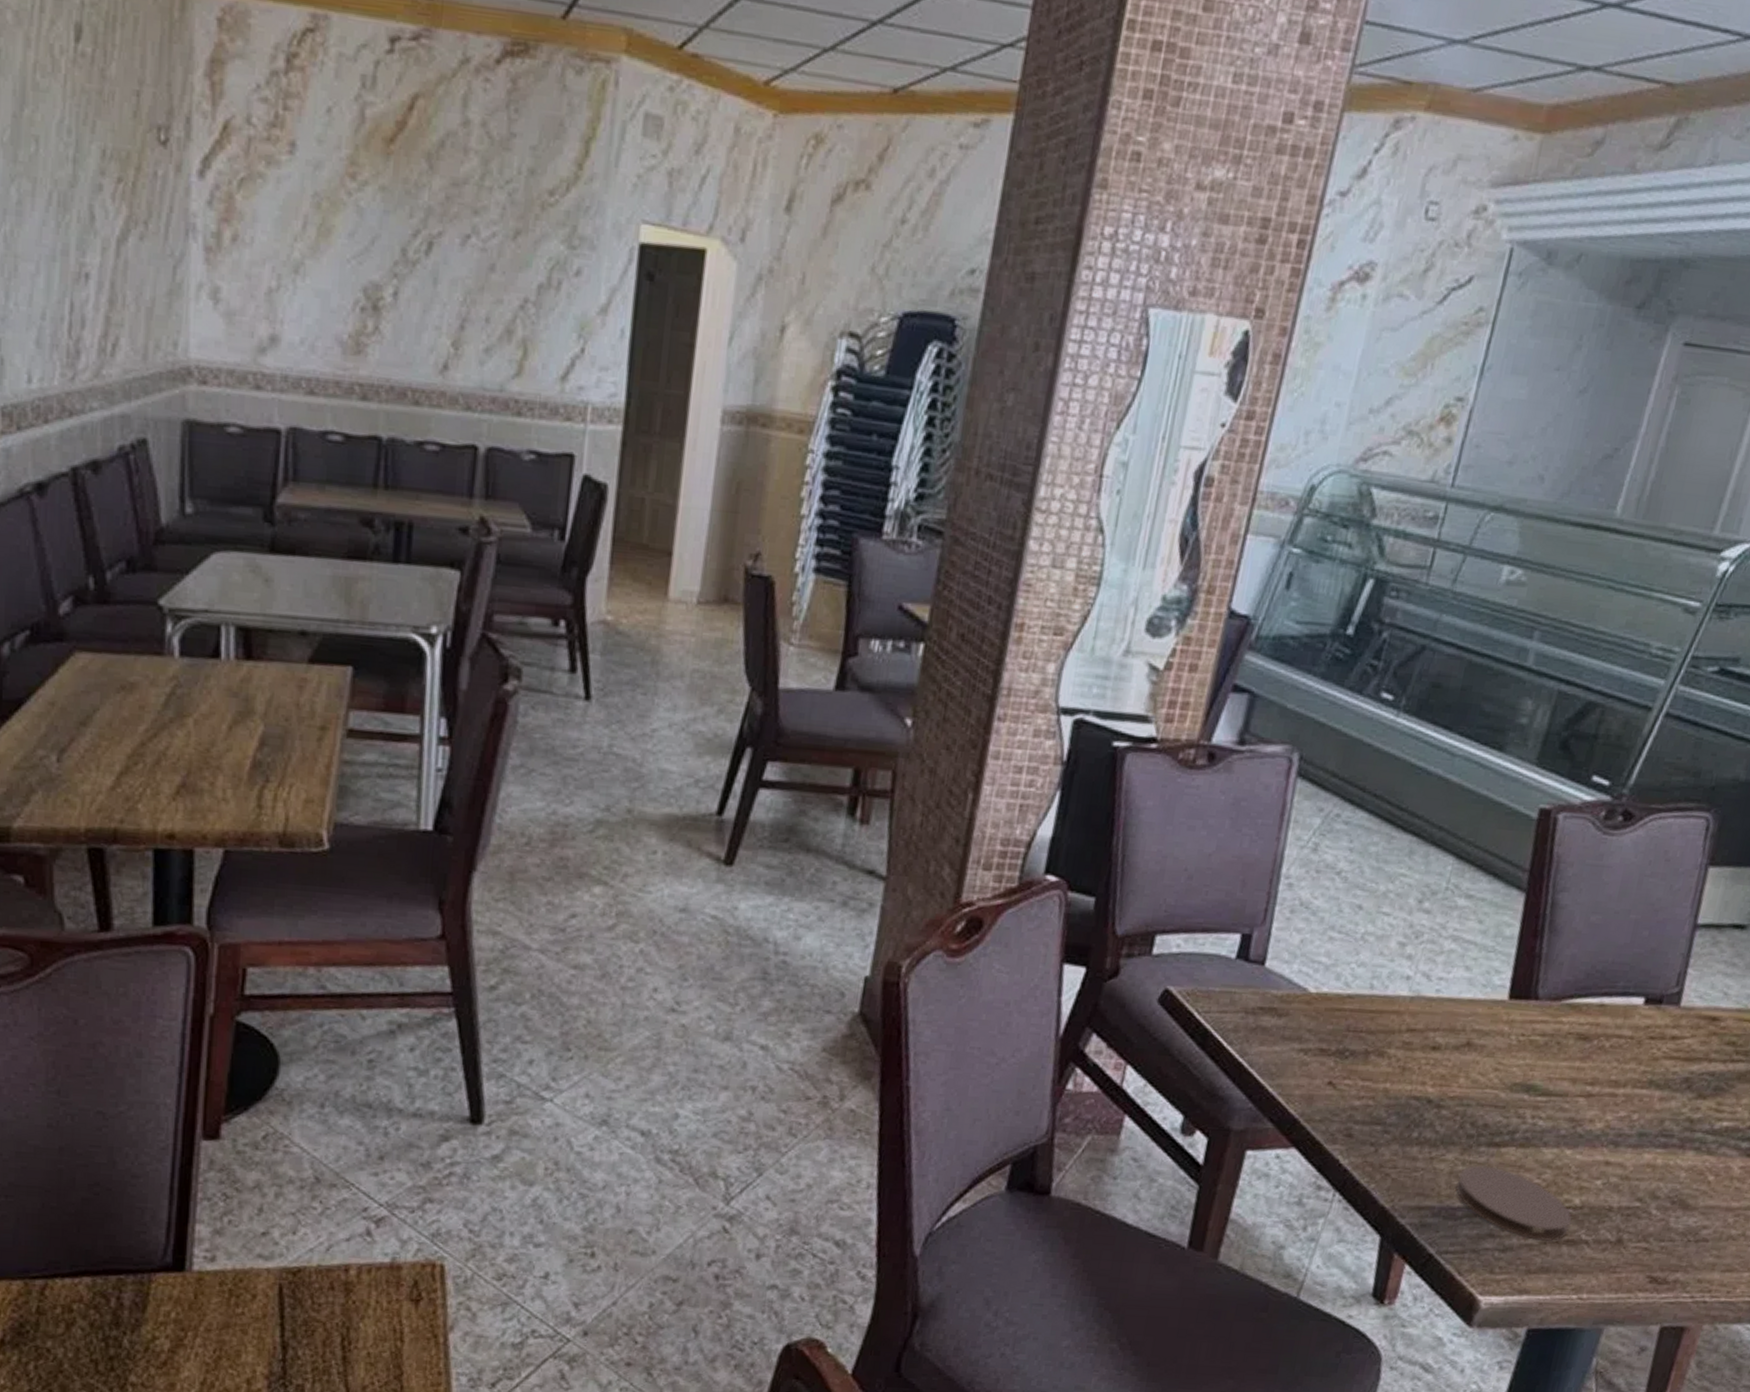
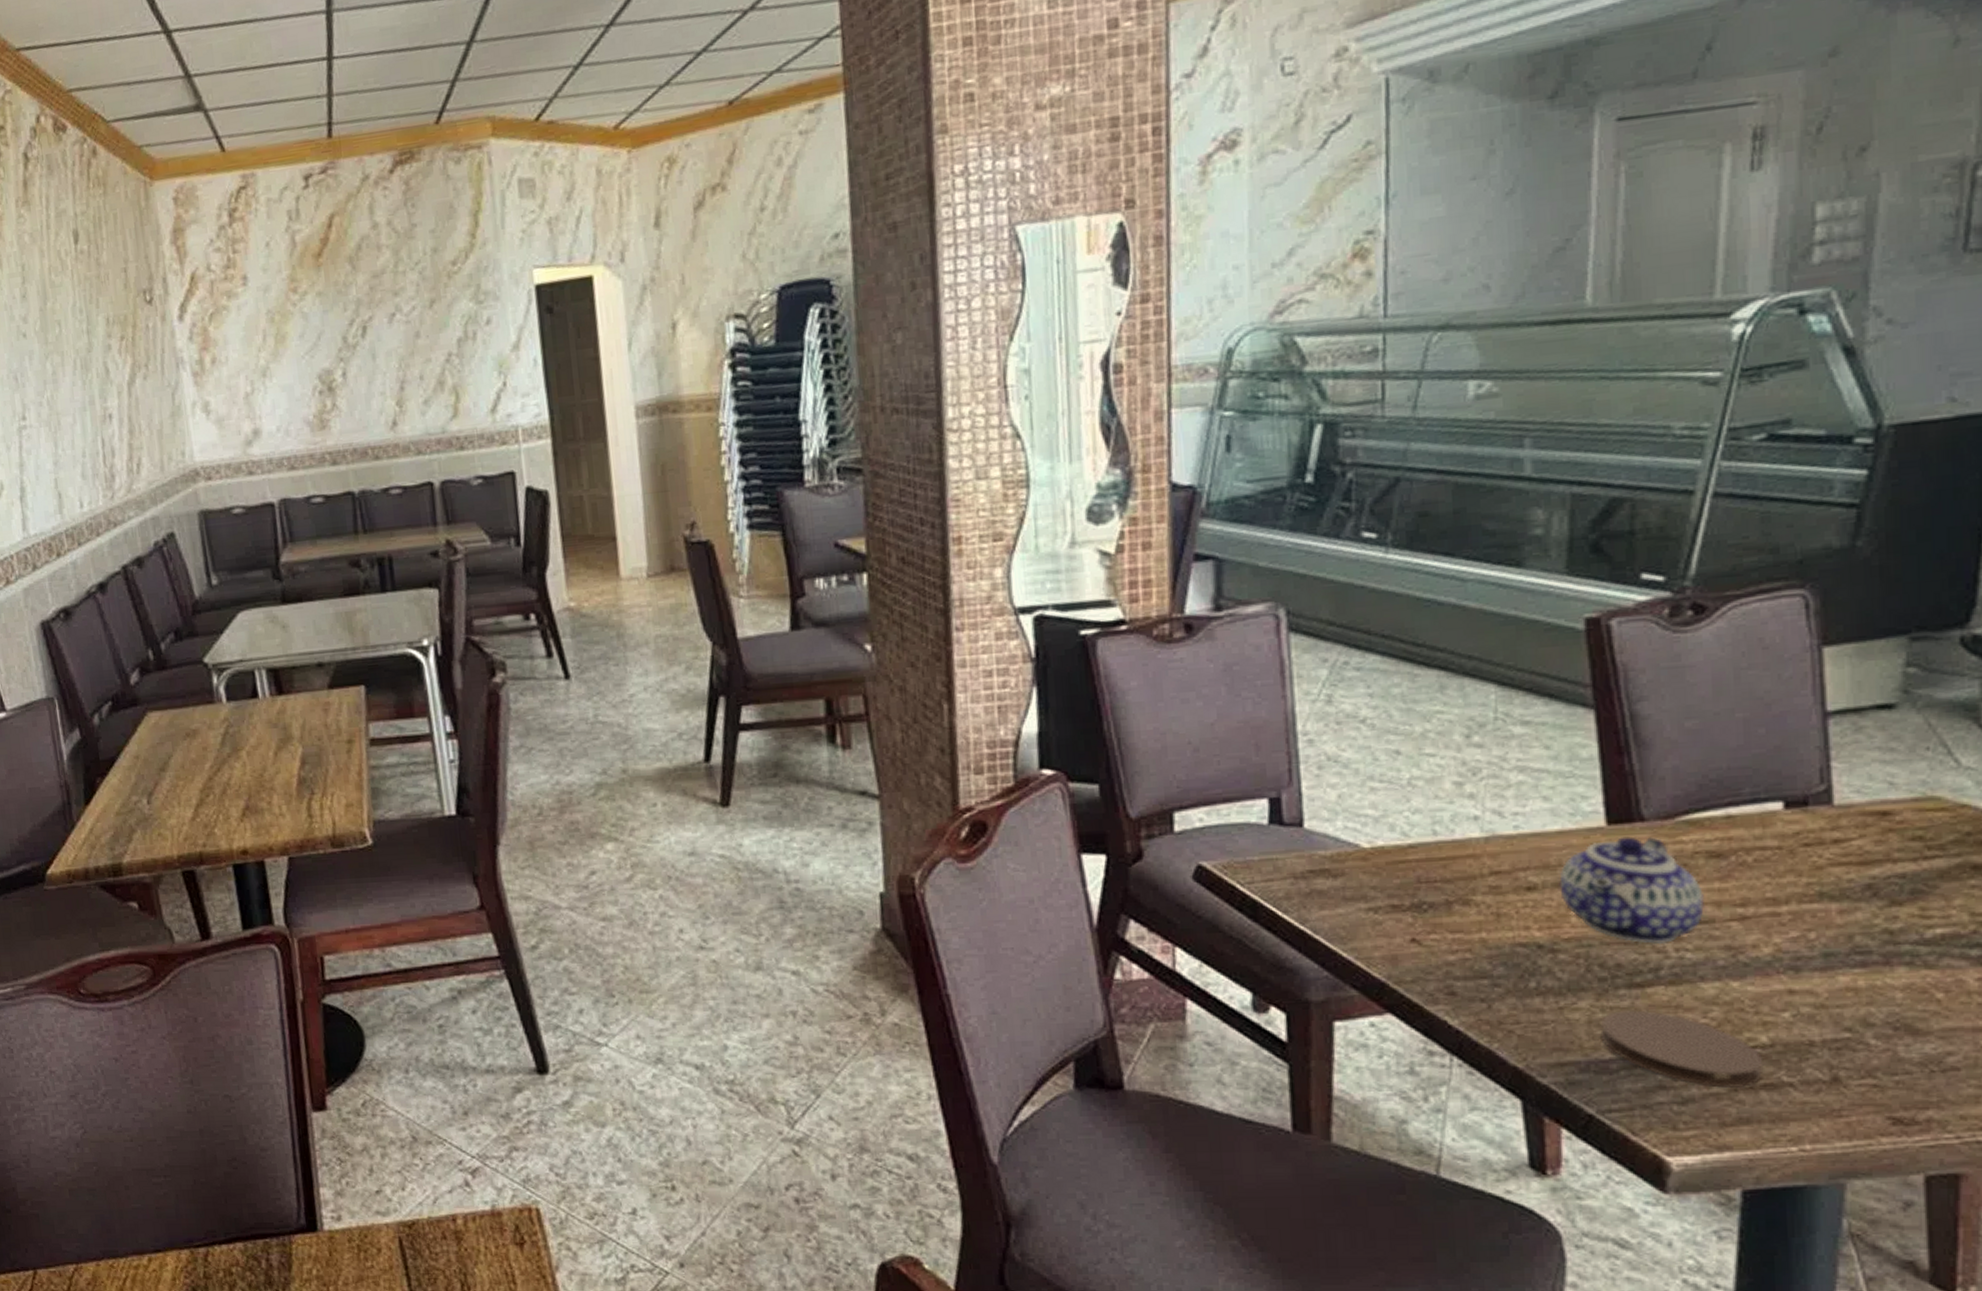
teapot: none [1457,1011,1566,1111] -> present [1559,836,1704,945]

